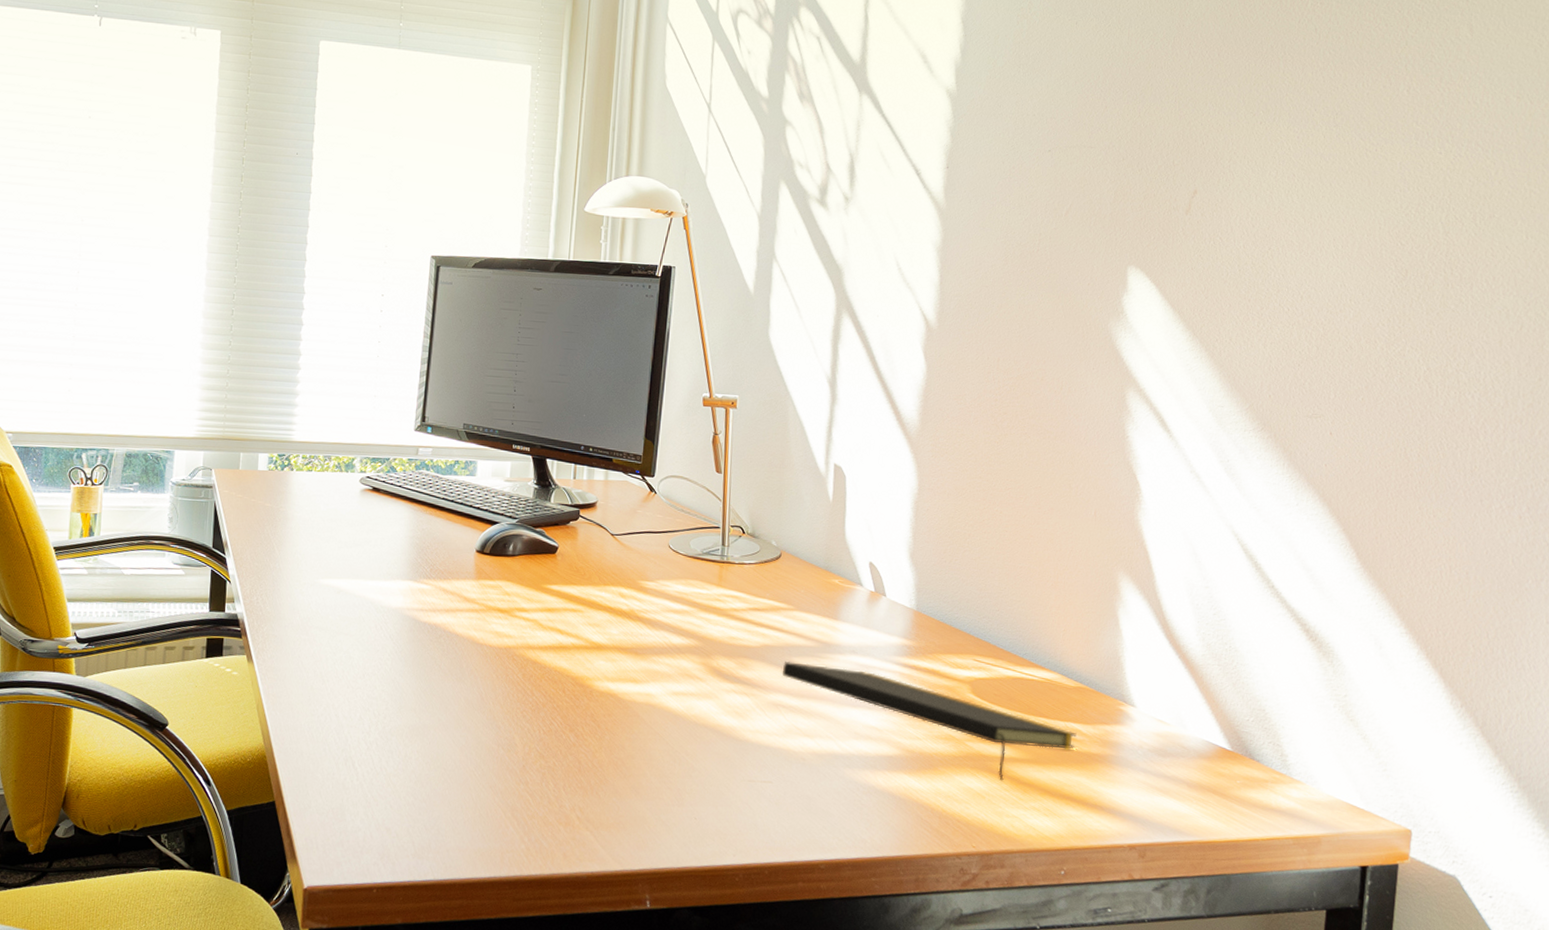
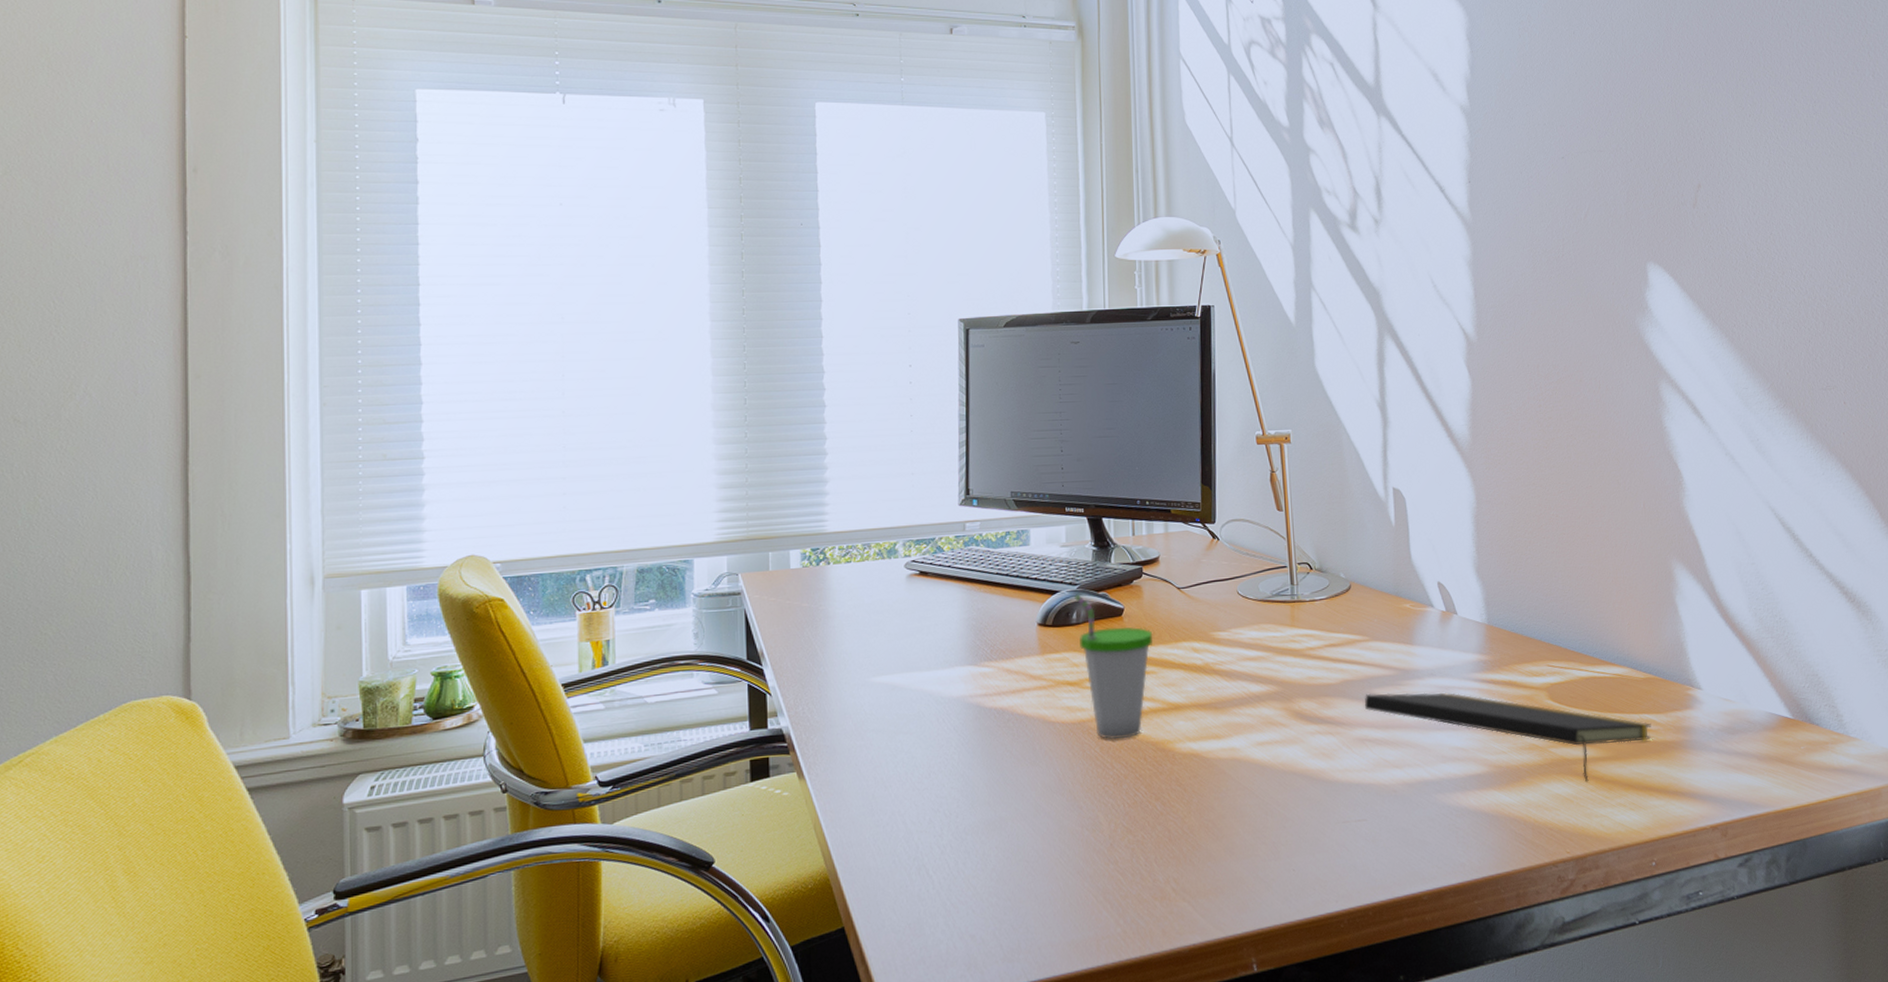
cup: none [513,527,583,670] -> present [1075,594,1152,740]

